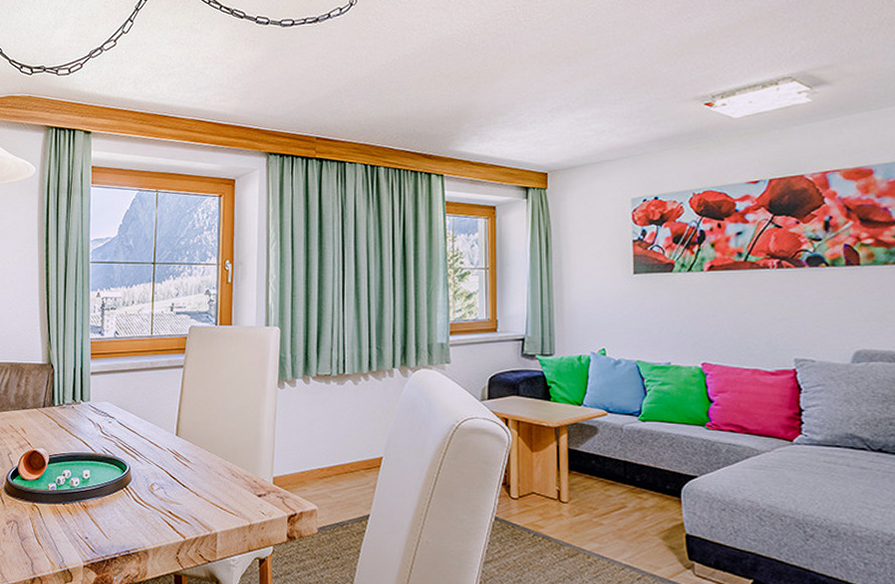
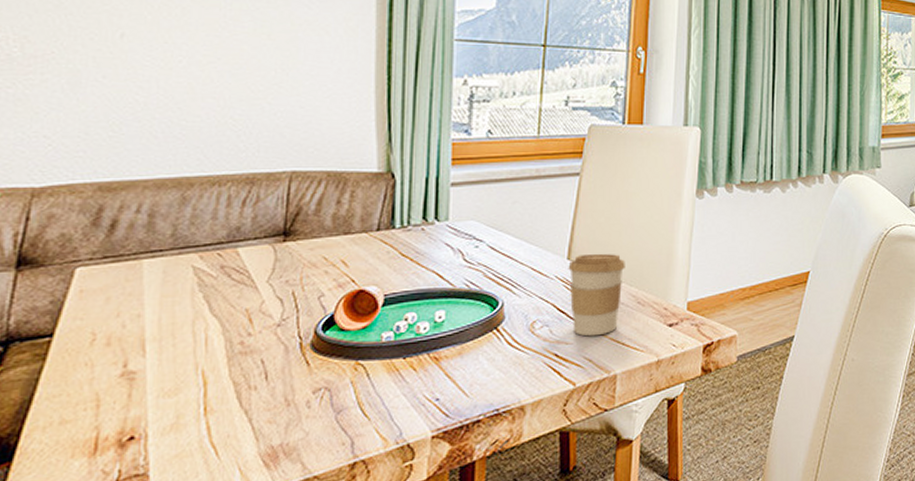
coffee cup: none [177,431,221,500] -> present [568,253,625,337]

